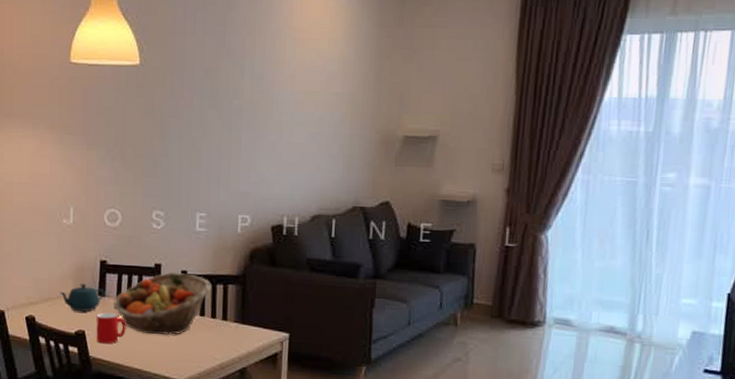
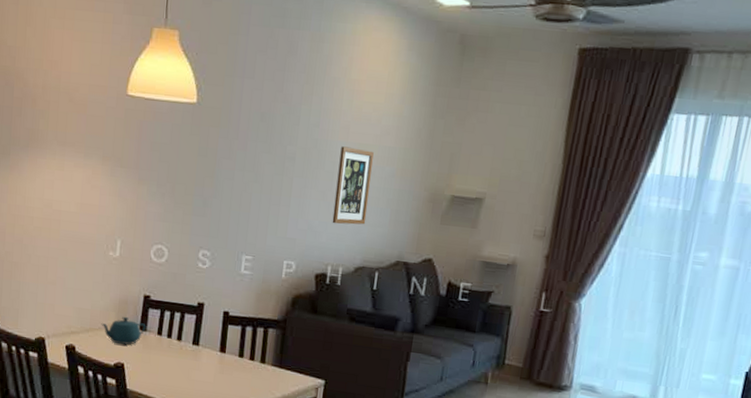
cup: present [96,312,126,344] -> none [134,347,165,378]
fruit basket: present [113,272,211,335] -> none [153,312,252,374]
wall art: none [284,95,321,174] -> present [332,146,374,225]

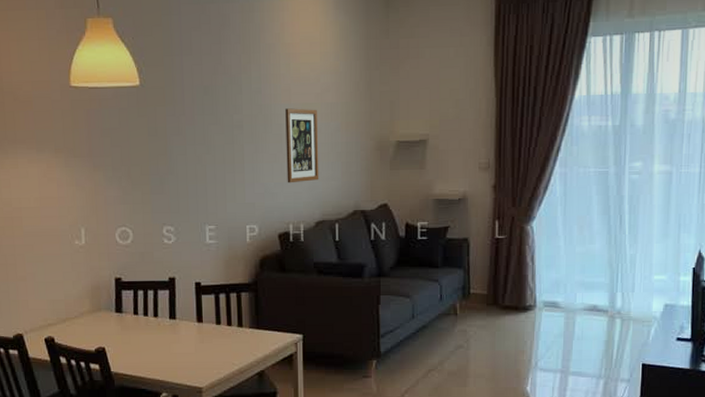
teapot: present [101,316,147,345] -> none [76,301,122,330]

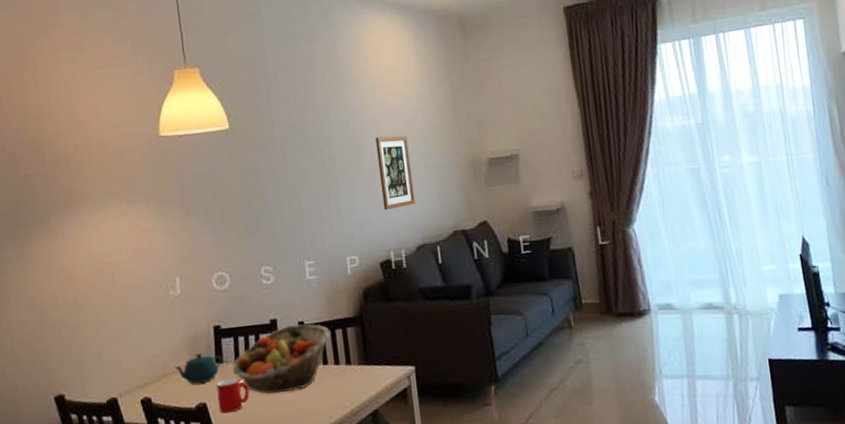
teapot: none [76,301,122,330] -> present [174,352,222,384]
cup: none [115,328,145,359] -> present [216,378,249,414]
fruit basket: none [130,284,225,346] -> present [232,323,331,395]

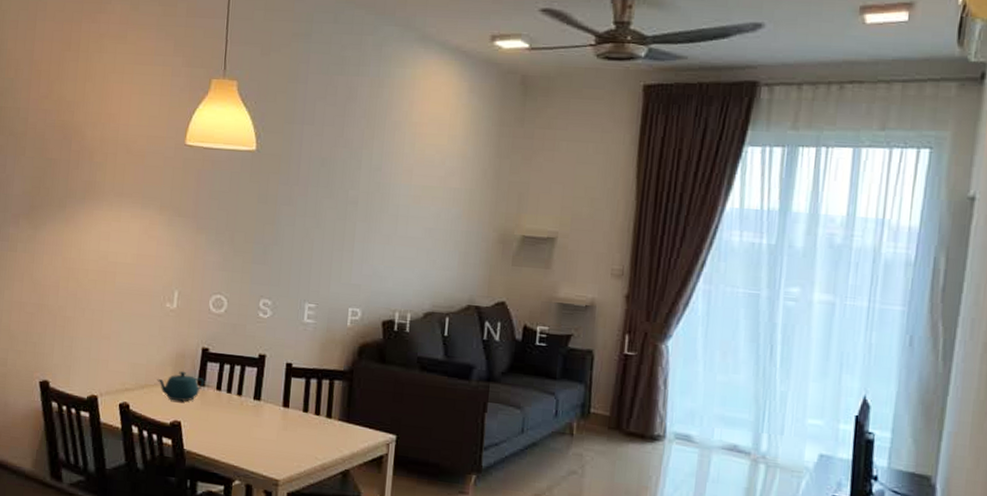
cup: present [216,378,249,414] -> none [192,403,225,437]
fruit basket: present [232,323,331,395] -> none [212,364,317,431]
wall art: present [375,135,416,211] -> none [398,189,439,269]

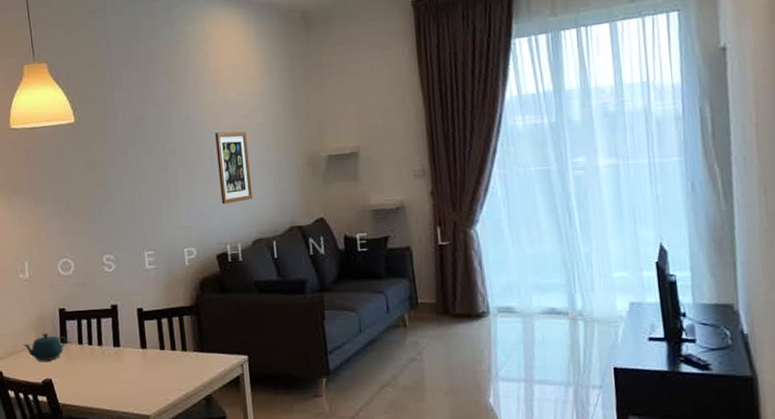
wall art: none [398,189,439,269] -> present [215,131,253,205]

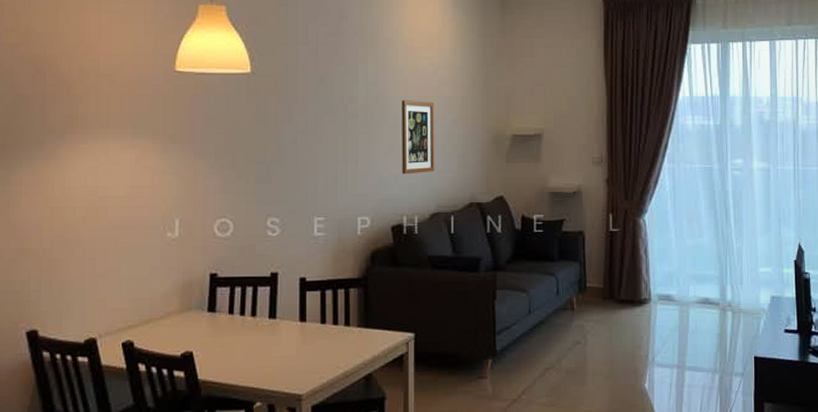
teapot: present [23,332,67,361] -> none [162,299,215,332]

